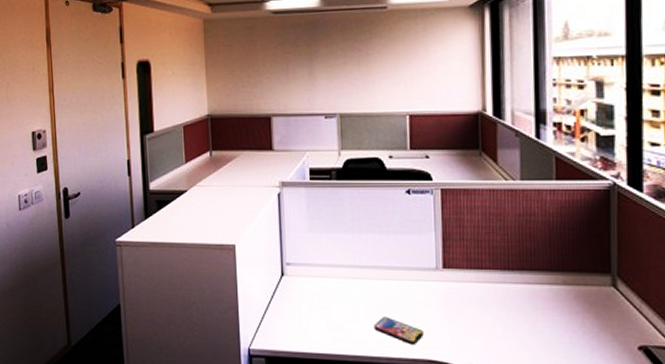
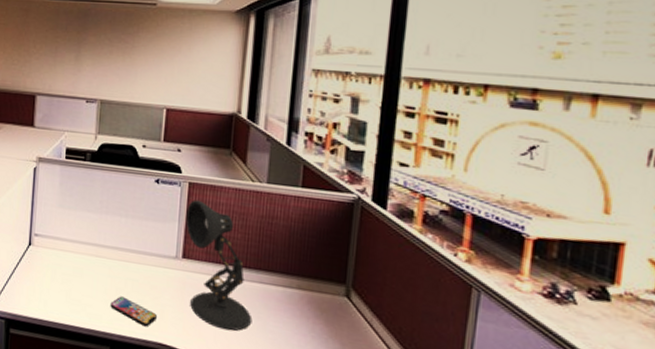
desk lamp: none [442,206,521,337] -> present [185,200,253,331]

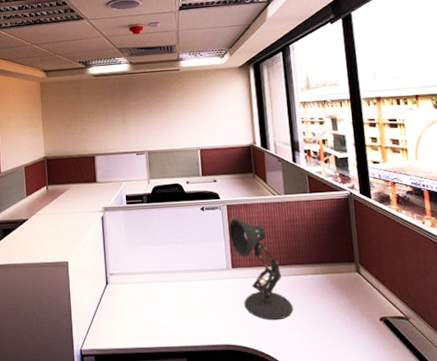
smartphone: present [110,296,157,327] -> none [181,311,220,334]

